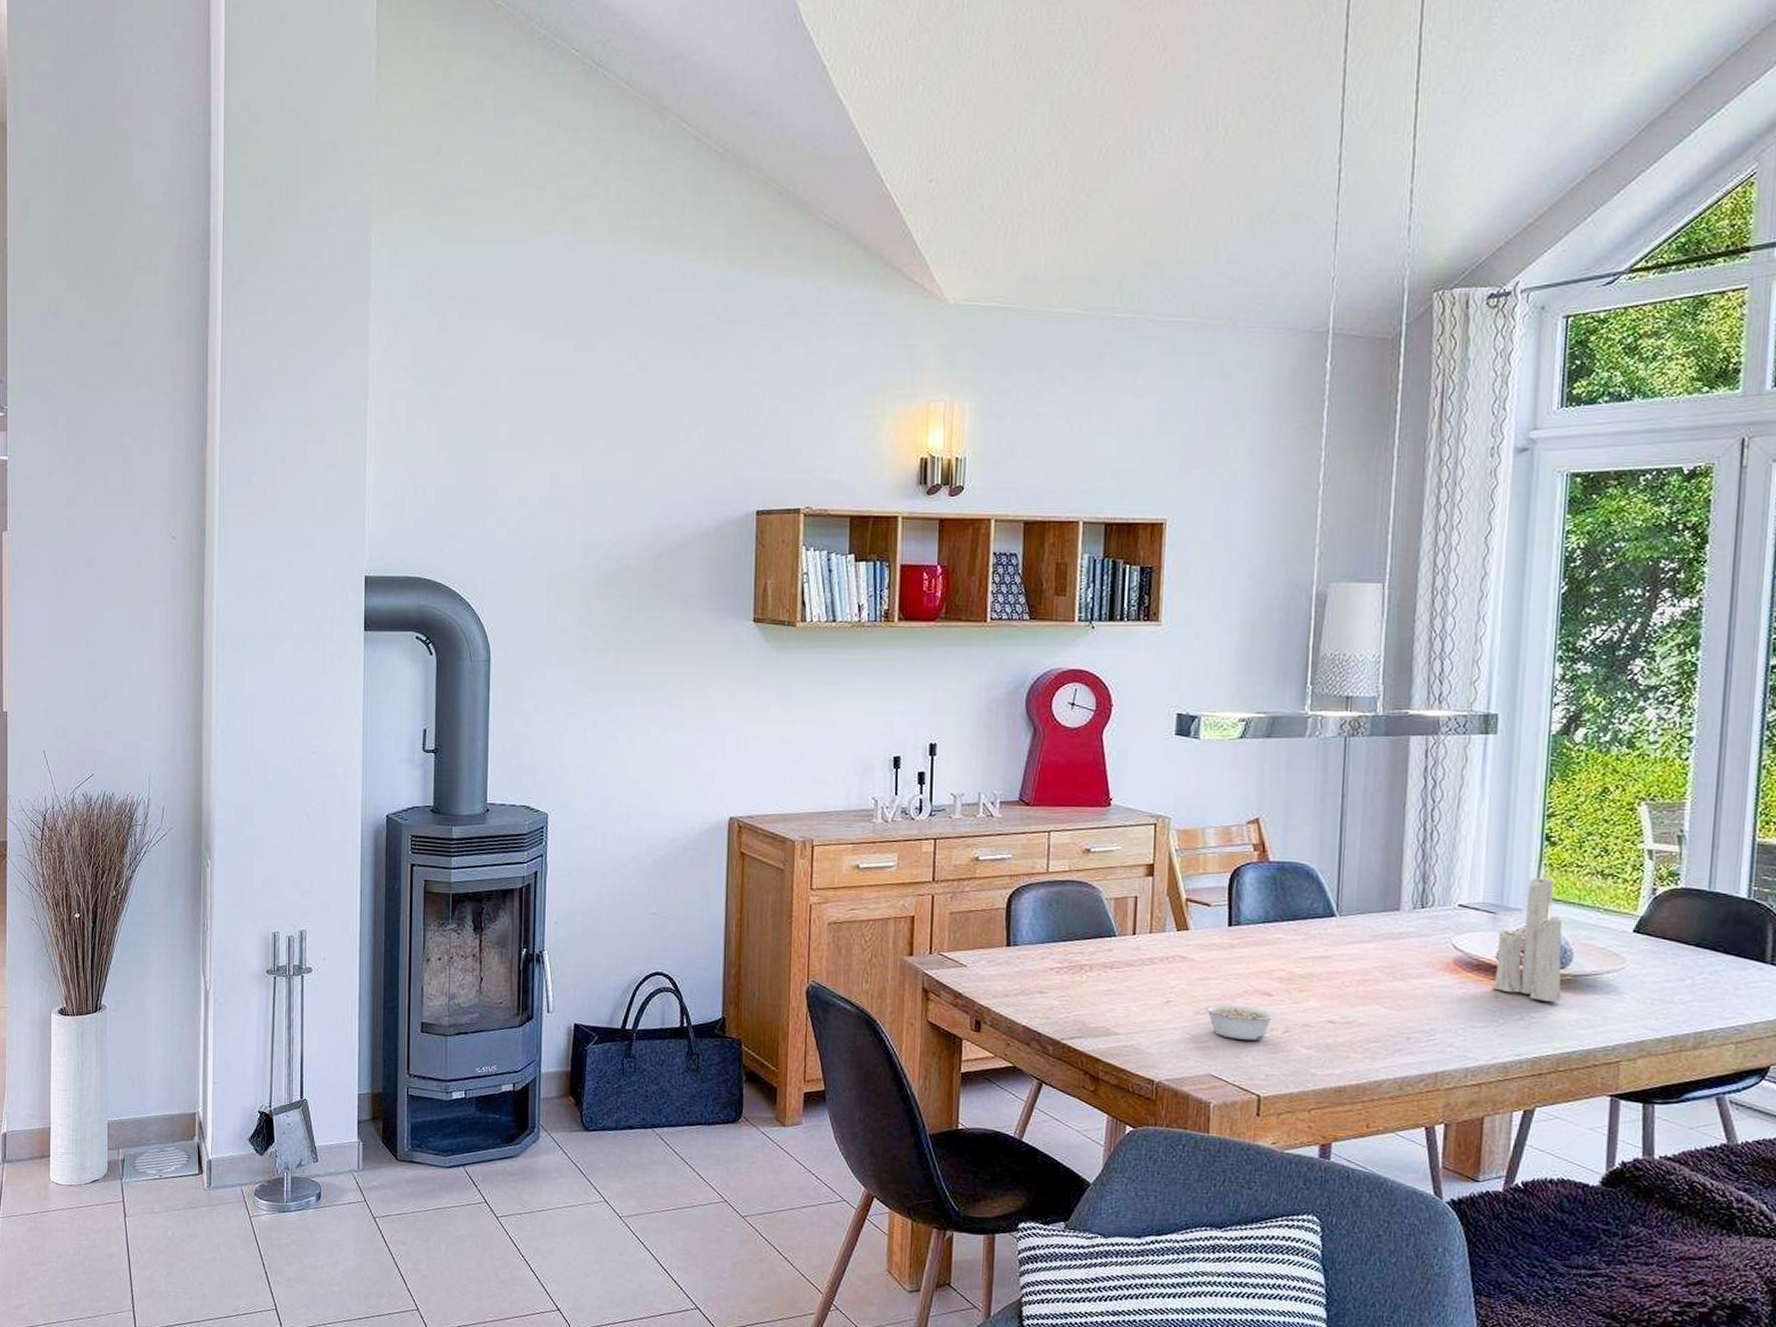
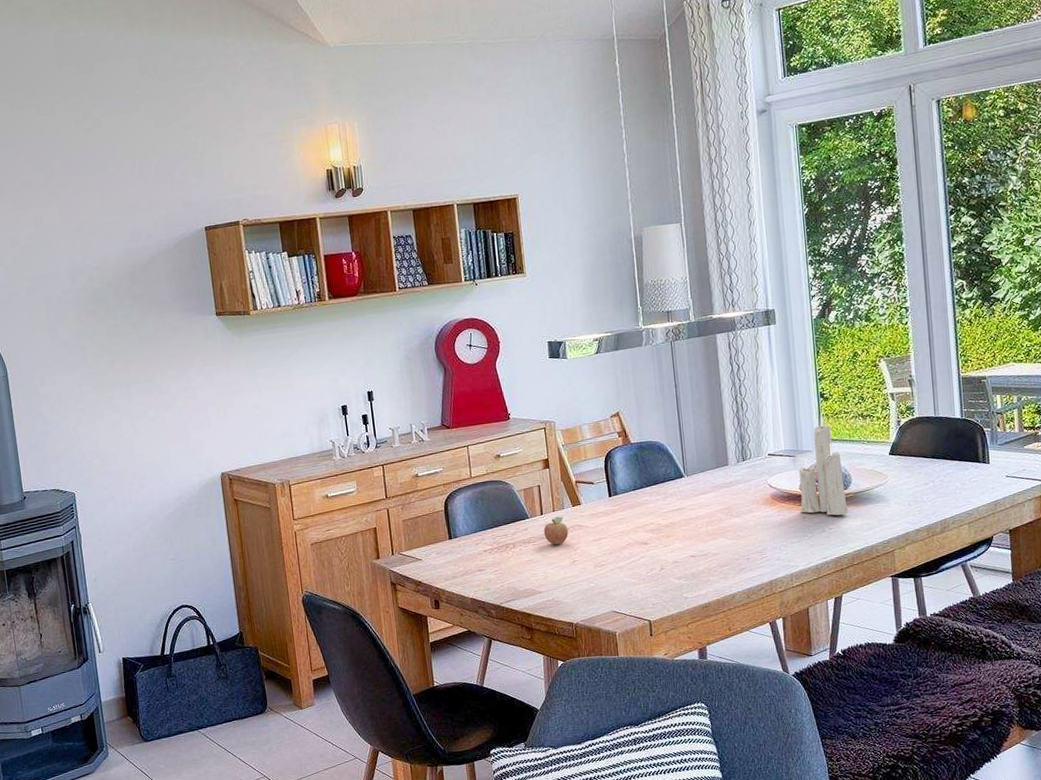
fruit: none [1133,940,1166,977] -> present [543,516,569,545]
legume: present [1203,1004,1277,1041] -> none [600,555,654,582]

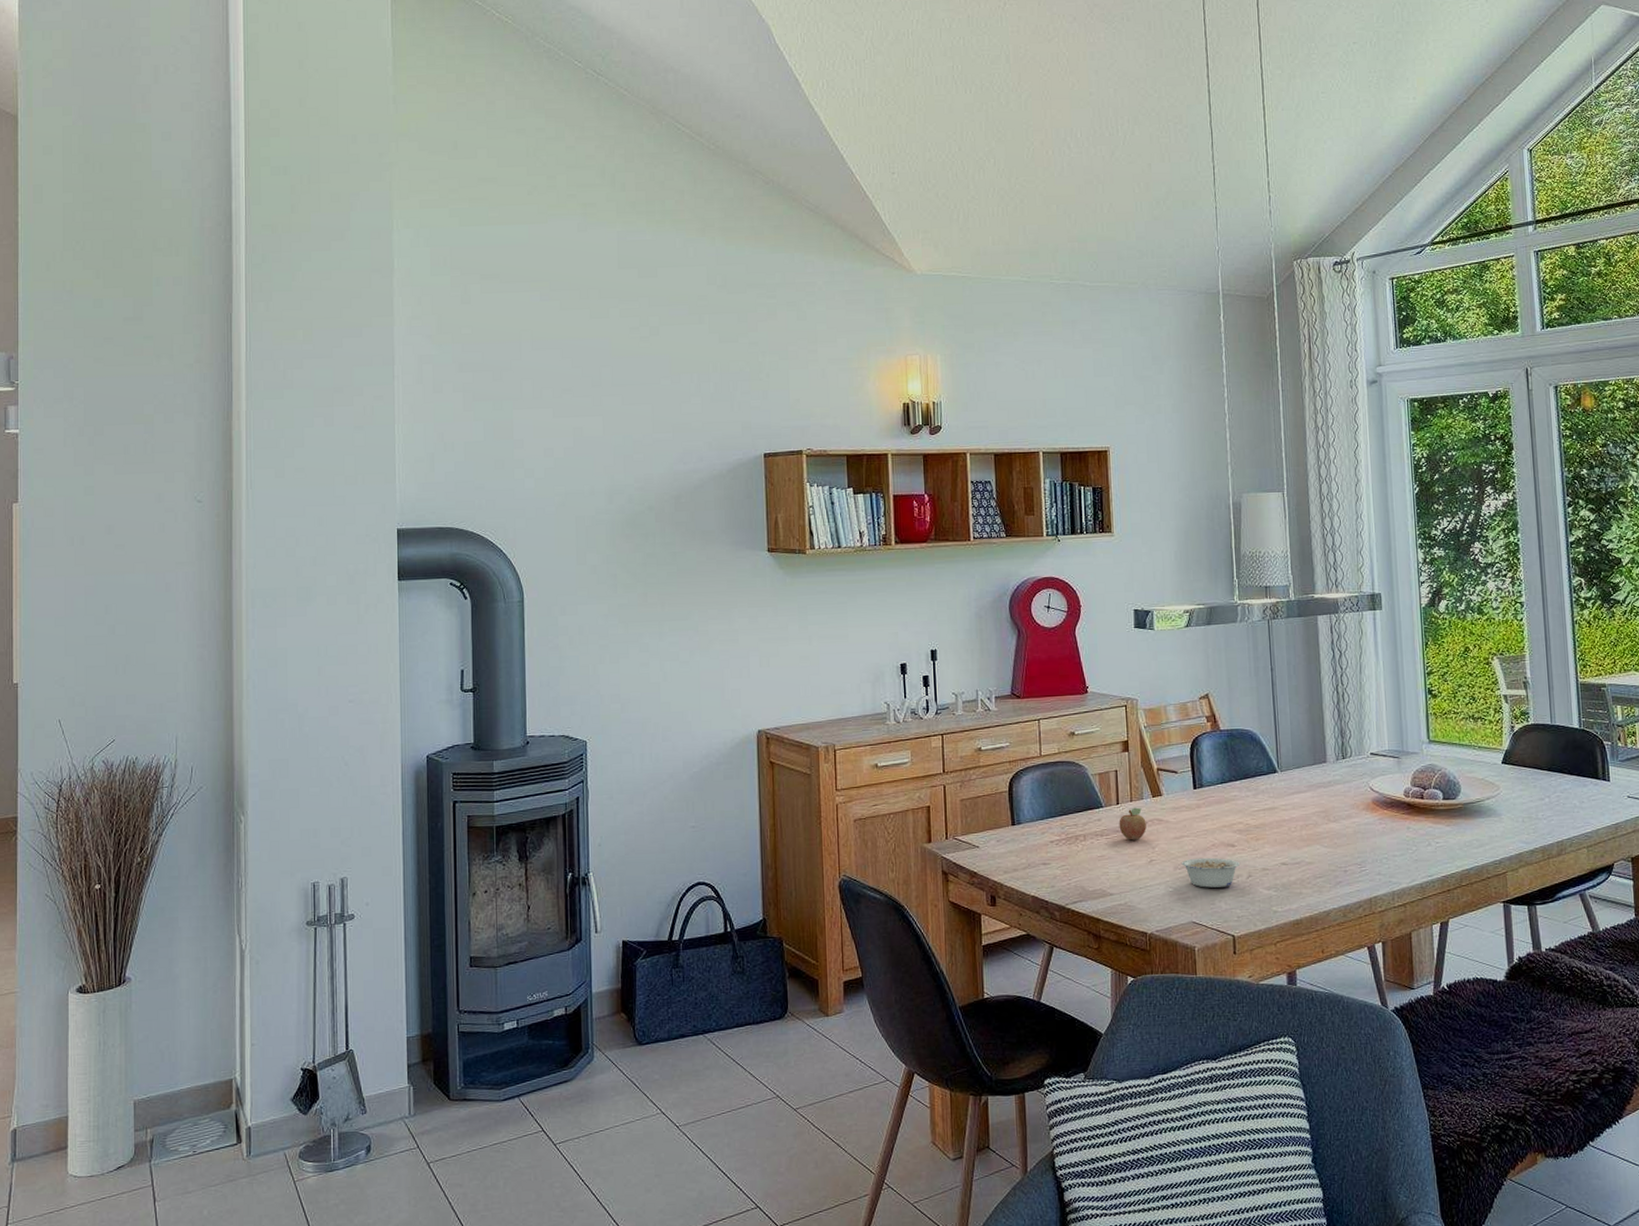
legume: none [600,555,654,582] -> present [1181,857,1241,888]
candle: present [799,414,849,516] -> none [1403,713,1457,828]

